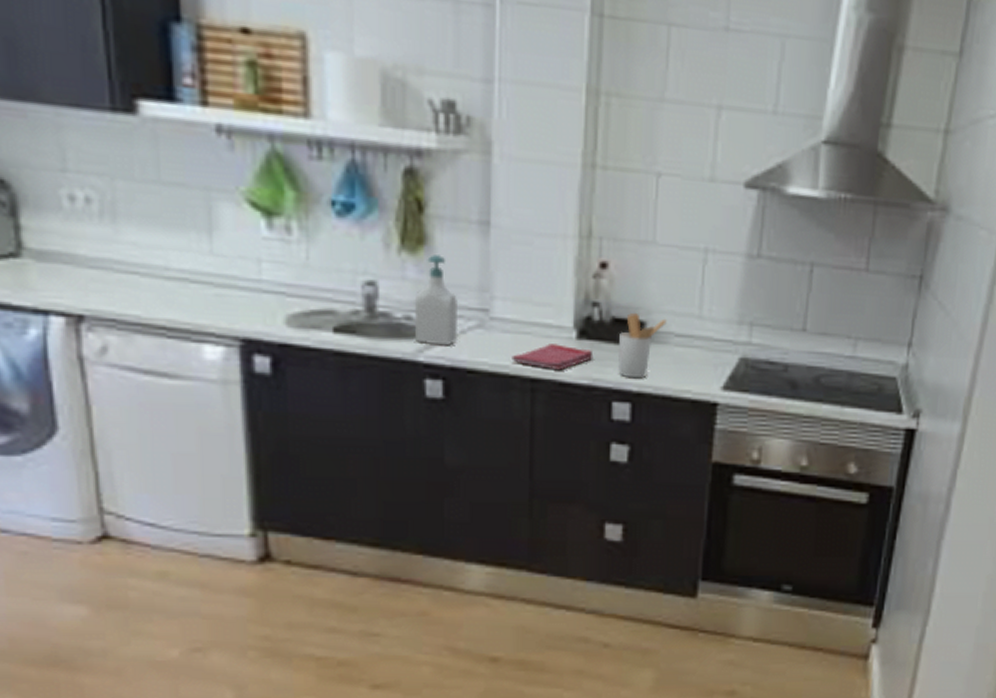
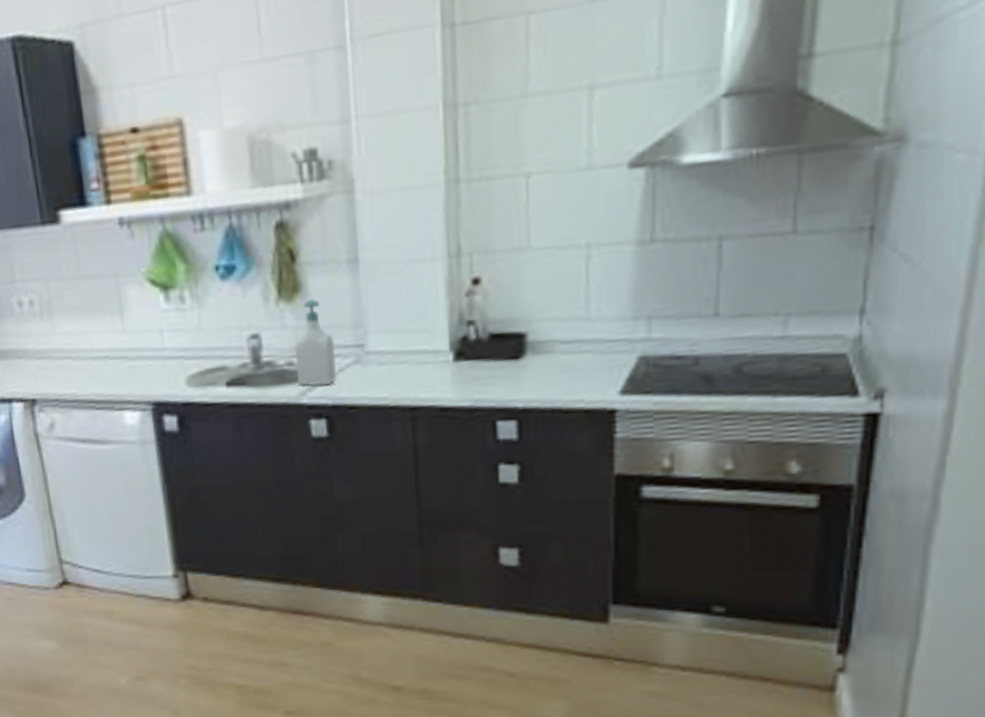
dish towel: present [512,343,594,371] -> none [390,369,473,396]
utensil holder: present [617,312,667,379] -> none [498,324,550,395]

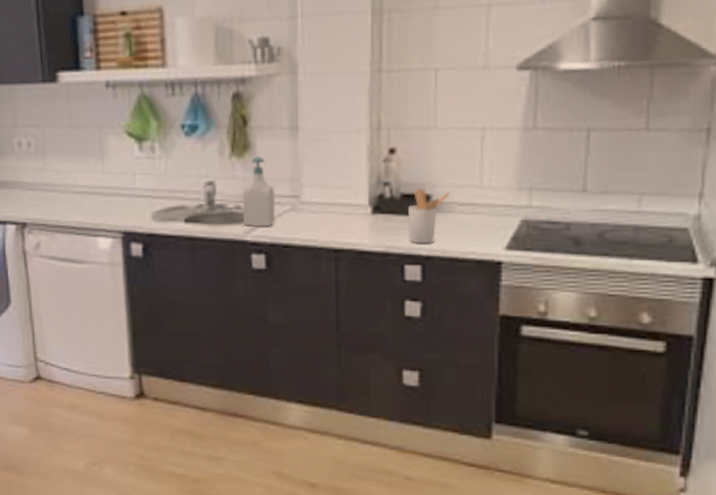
utensil holder: none [498,324,550,395] -> present [407,187,450,244]

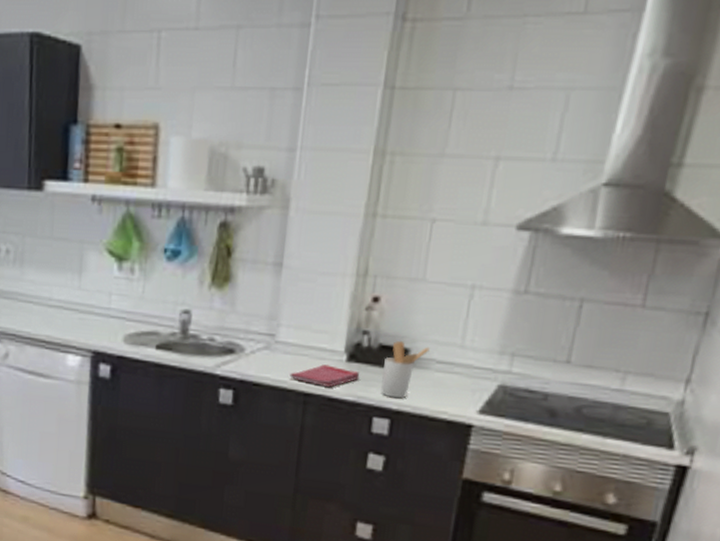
soap bottle: present [242,157,276,228] -> none [214,290,252,363]
dish towel: none [318,219,387,242] -> present [290,364,360,388]

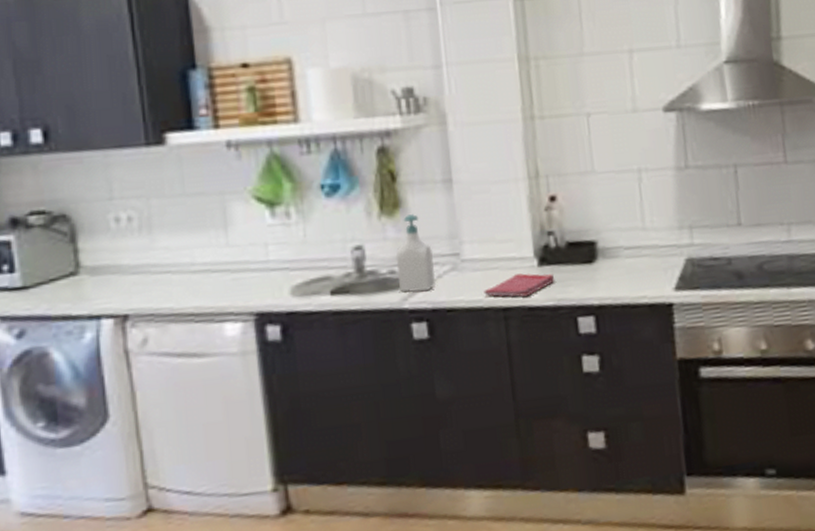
soap bottle: none [214,290,252,363] -> present [396,214,436,293]
utensil holder: present [381,340,430,399] -> none [575,234,615,293]

